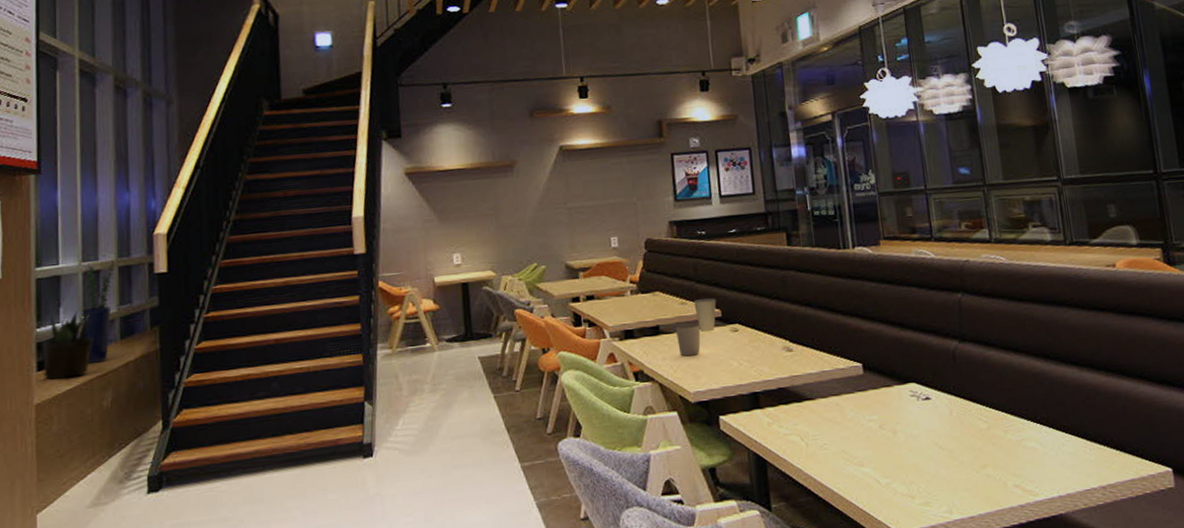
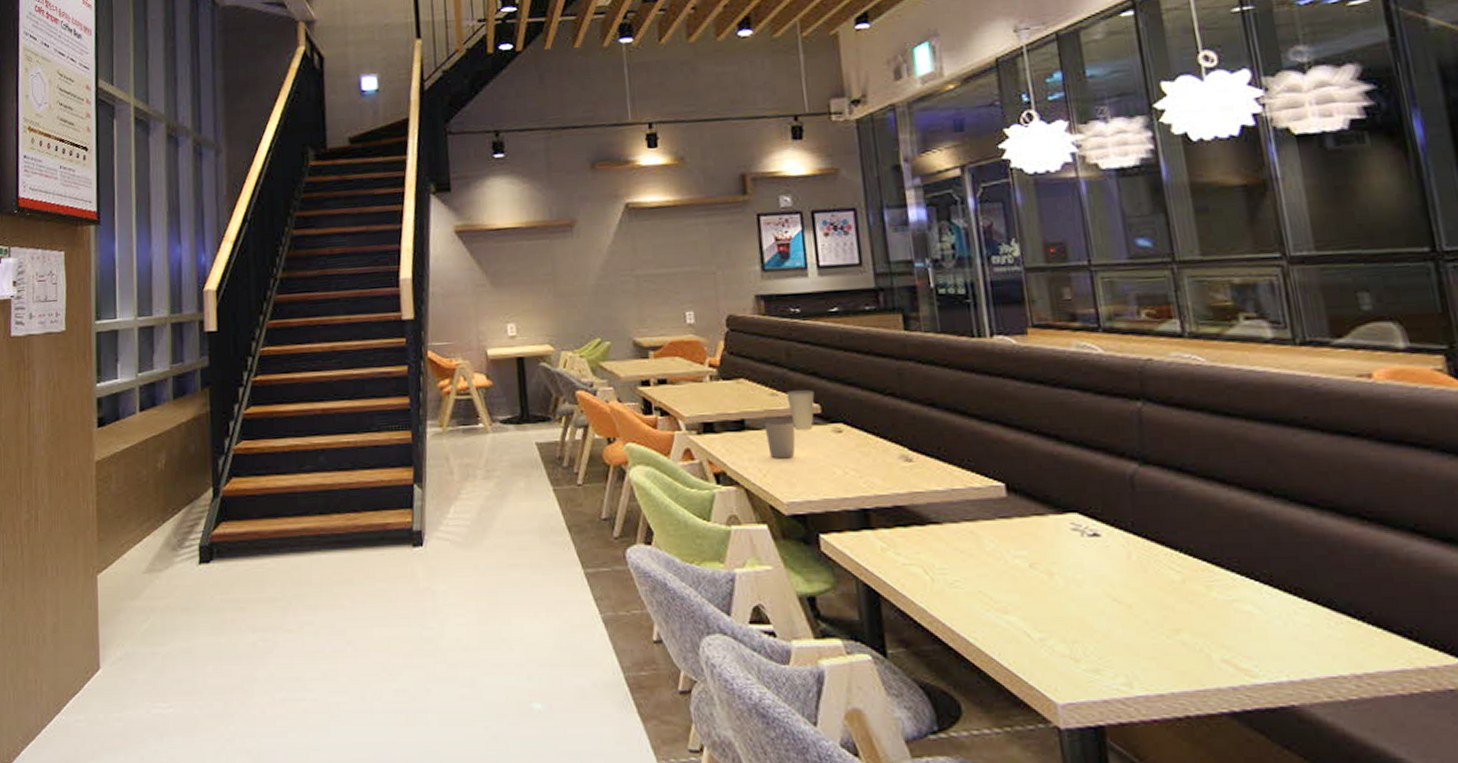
planter: present [43,309,93,380] -> none [102,366,148,438]
vase: present [82,259,116,364] -> none [137,315,168,423]

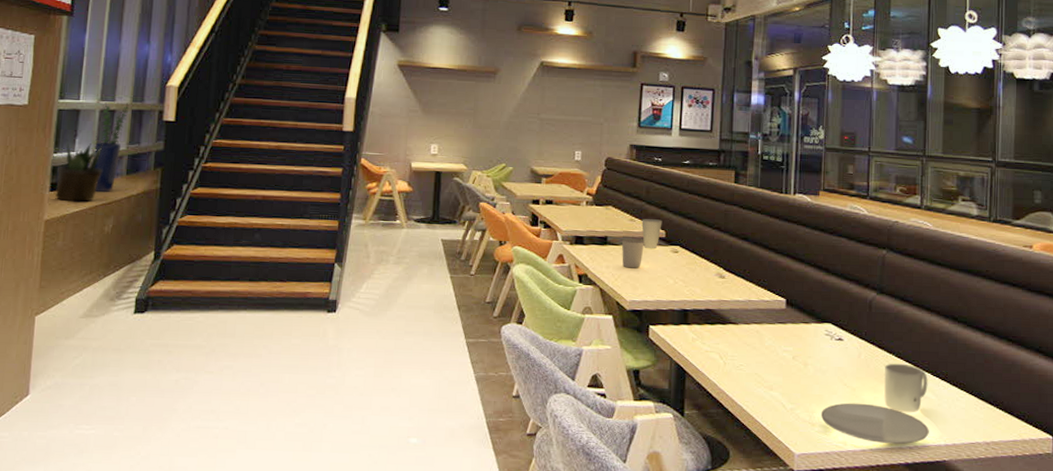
planter: none [102,366,148,438] -> present [55,140,103,202]
vase: none [137,315,168,423] -> present [94,102,130,192]
plate: none [1085,625,1260,685] -> present [820,402,929,445]
mug: none [1171,563,1245,637] -> present [884,363,928,413]

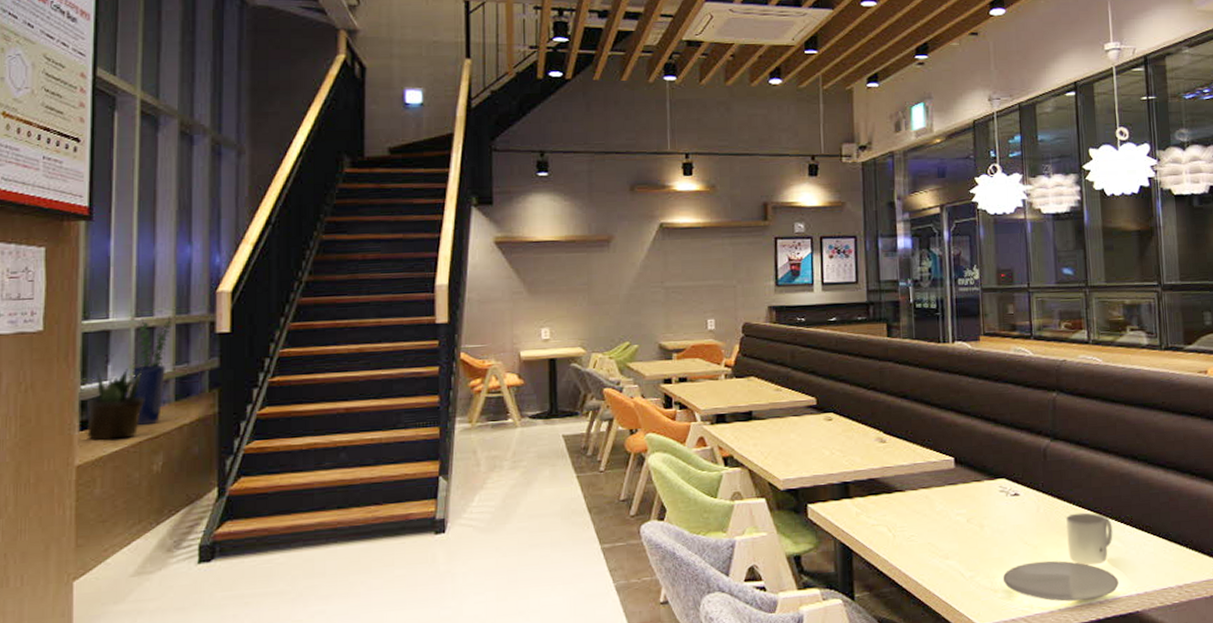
dixie cup: present [621,239,644,269] -> none [768,410,794,444]
cup: present [642,219,662,250] -> none [789,386,812,420]

